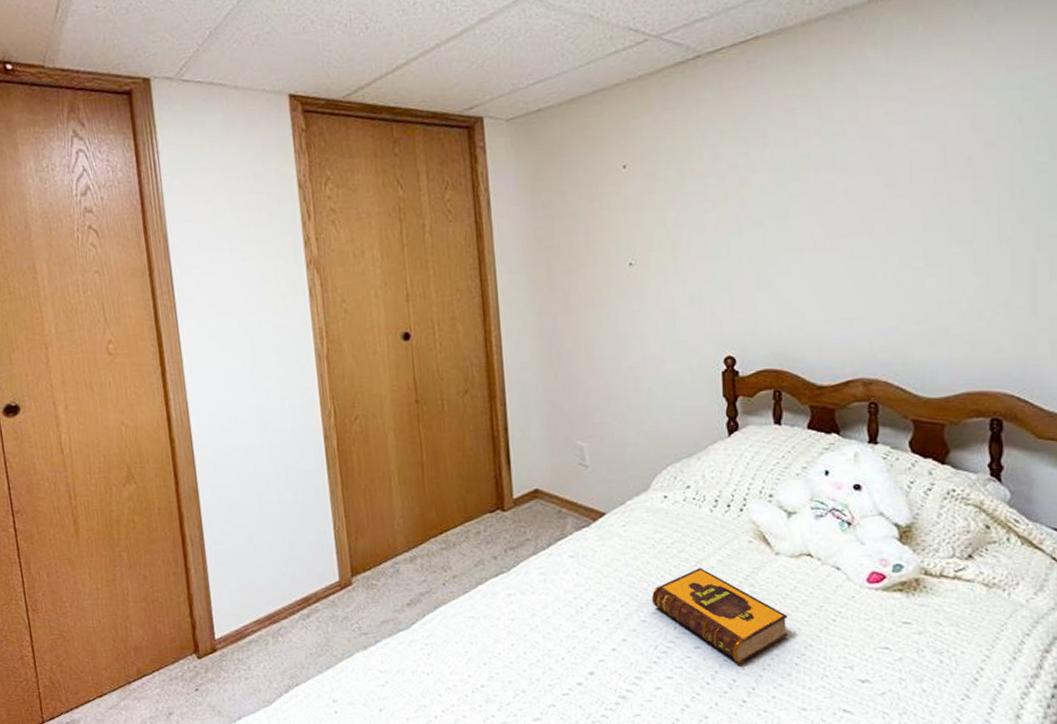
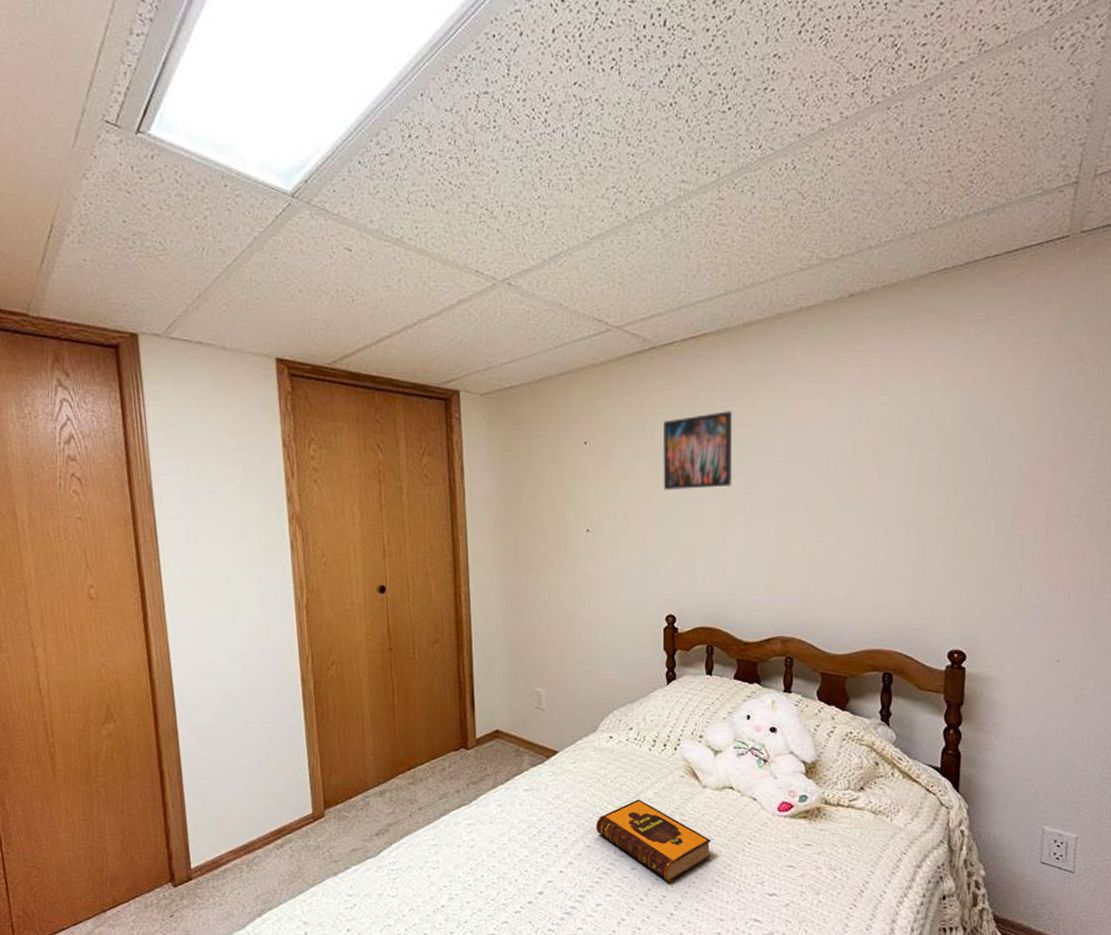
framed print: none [713,121,797,216] -> present [663,411,733,491]

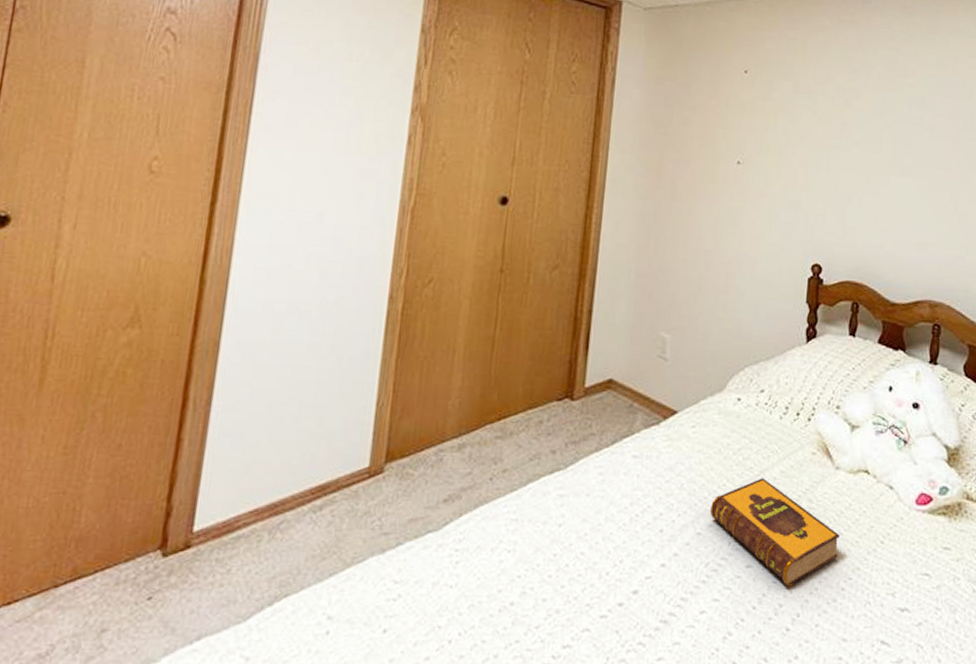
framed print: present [663,411,733,491] -> none [820,59,894,136]

